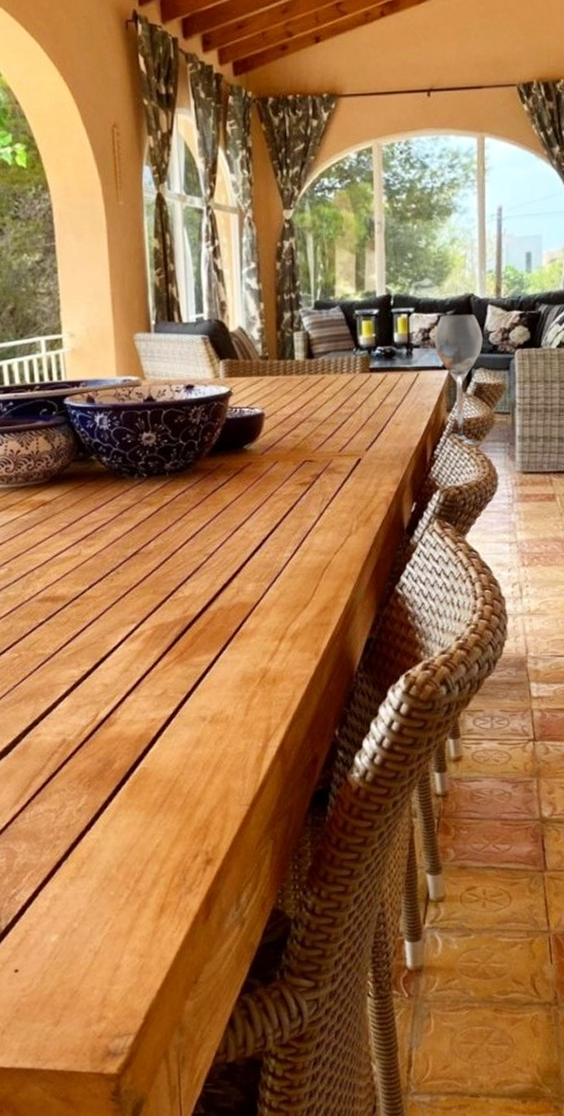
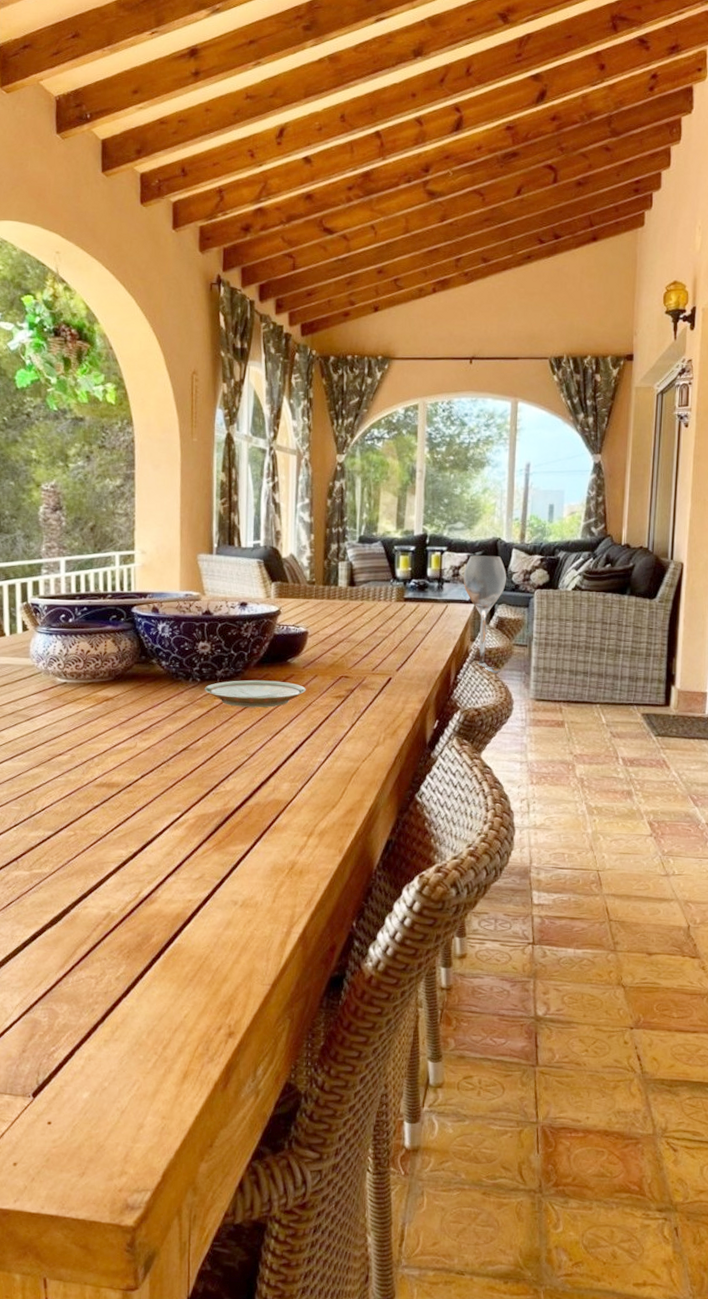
plate: none [152,470,266,503] -> present [204,680,306,708]

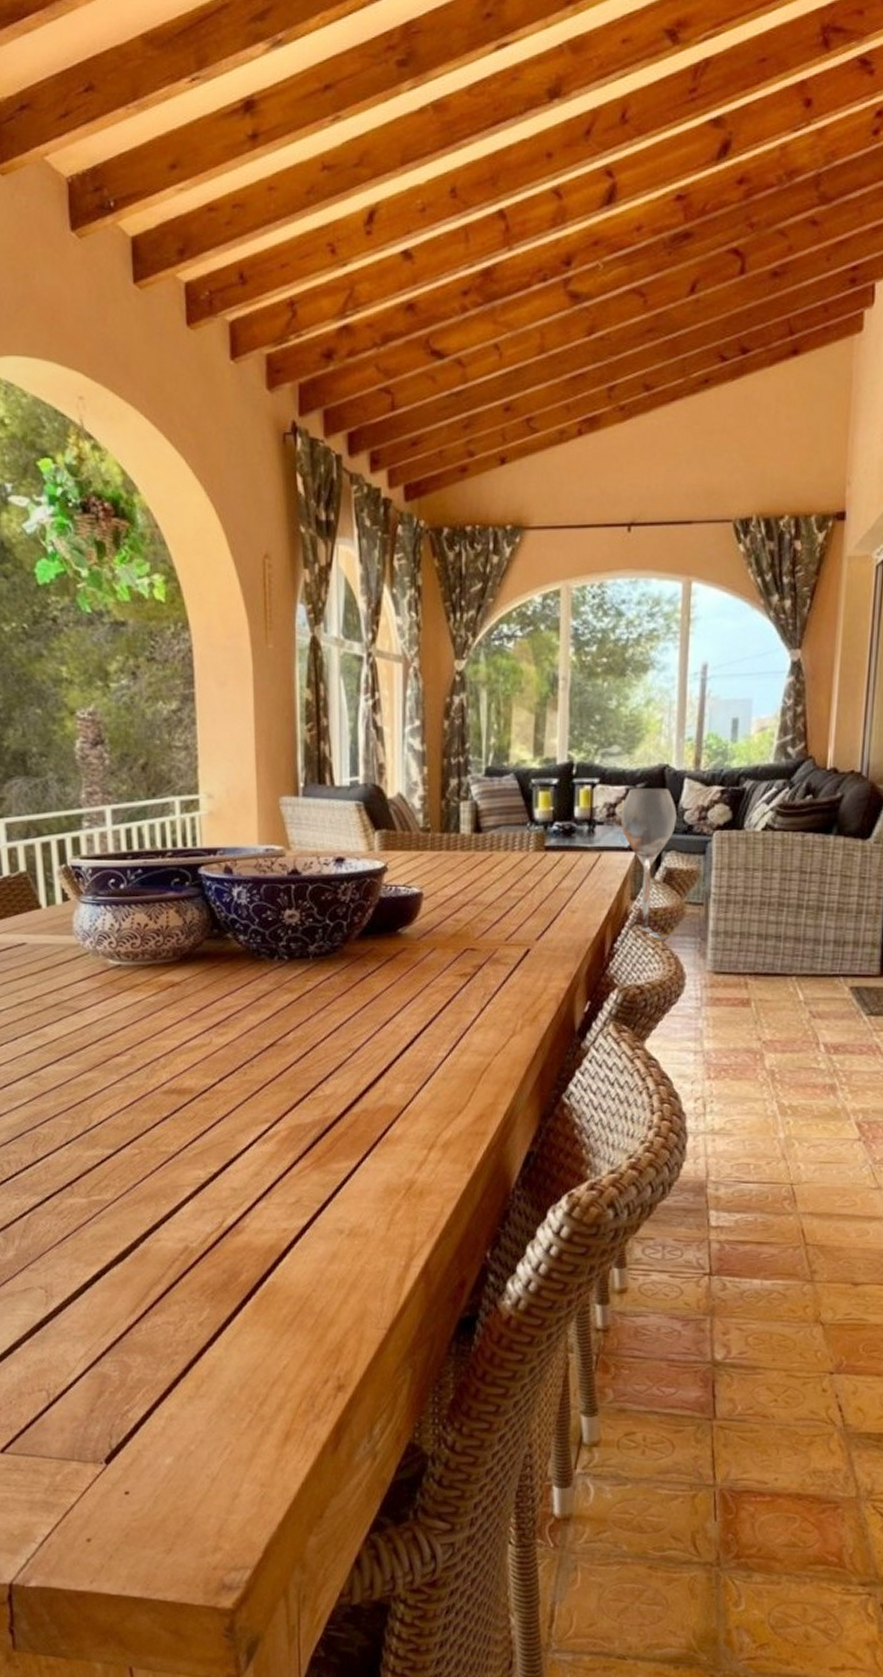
plate: present [204,680,306,708] -> none [293,956,422,991]

